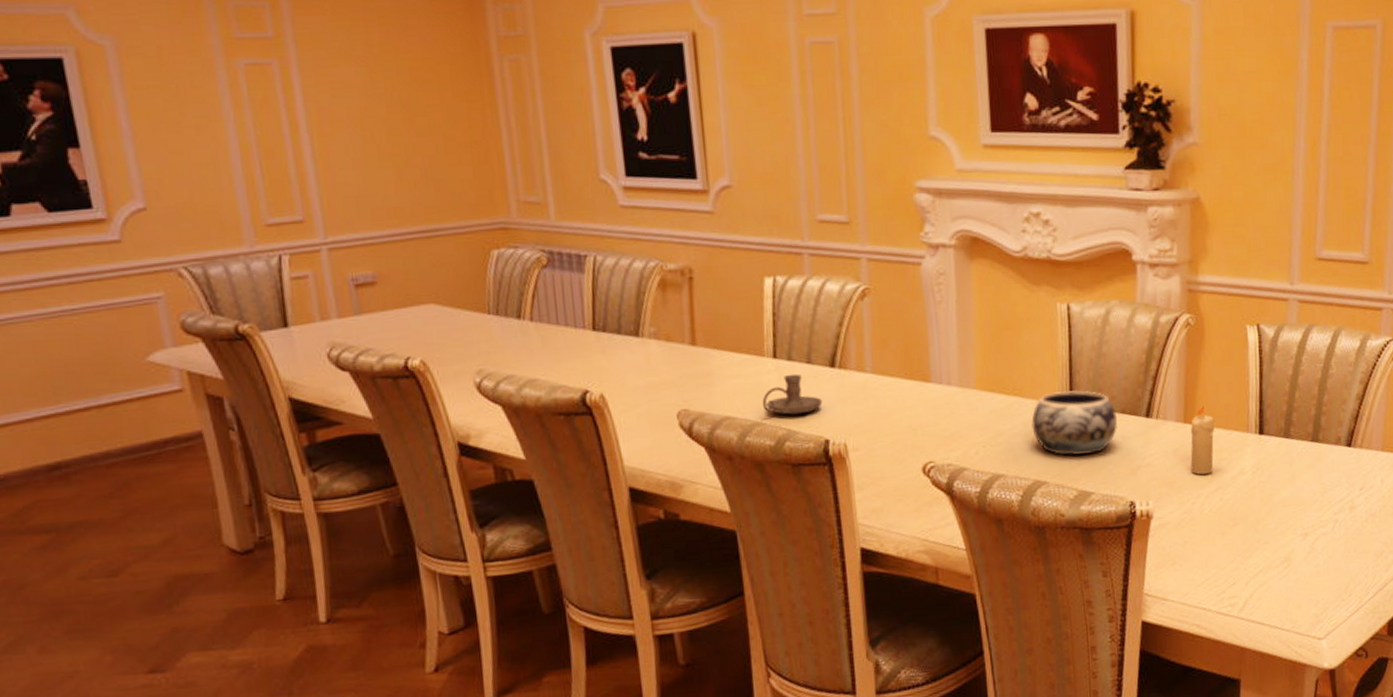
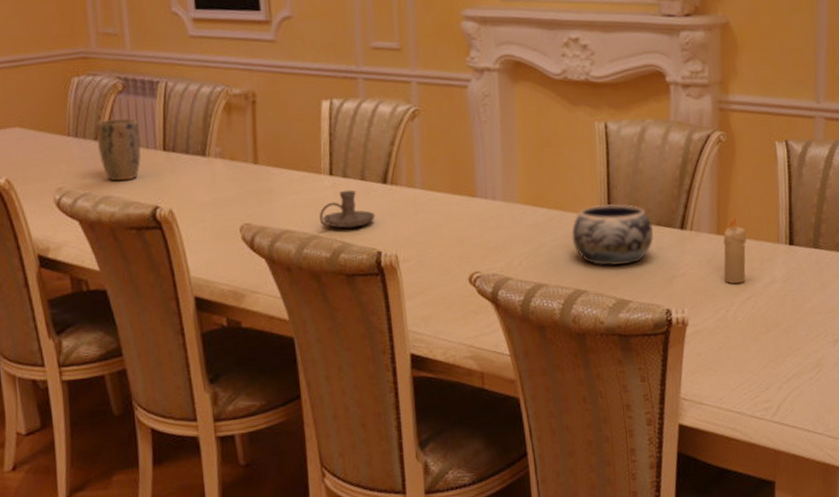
plant pot: none [518,295,569,364] -> present [95,118,141,182]

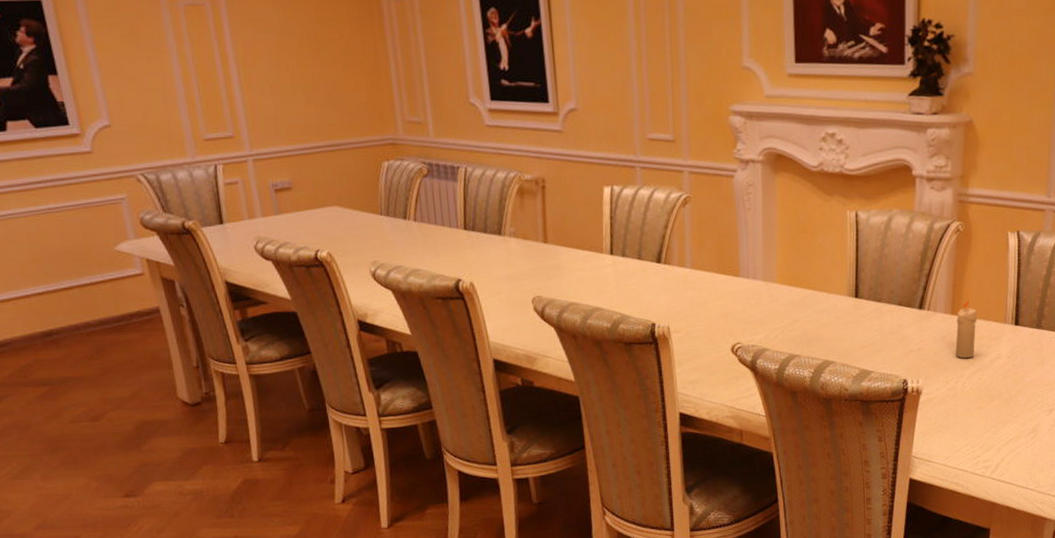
plant pot: present [95,118,141,182] -> none [404,200,445,256]
candle holder: present [319,189,375,228] -> none [601,268,650,302]
decorative bowl: present [571,203,653,266] -> none [823,285,894,340]

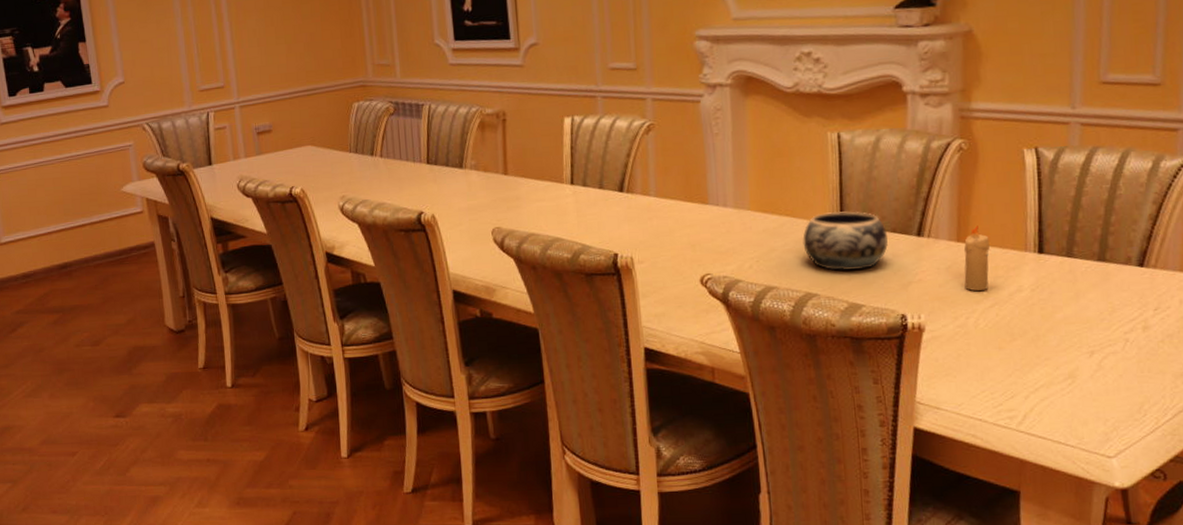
decorative bowl: none [823,285,894,340] -> present [803,211,888,271]

